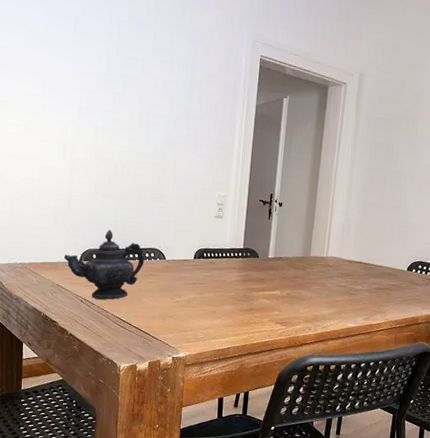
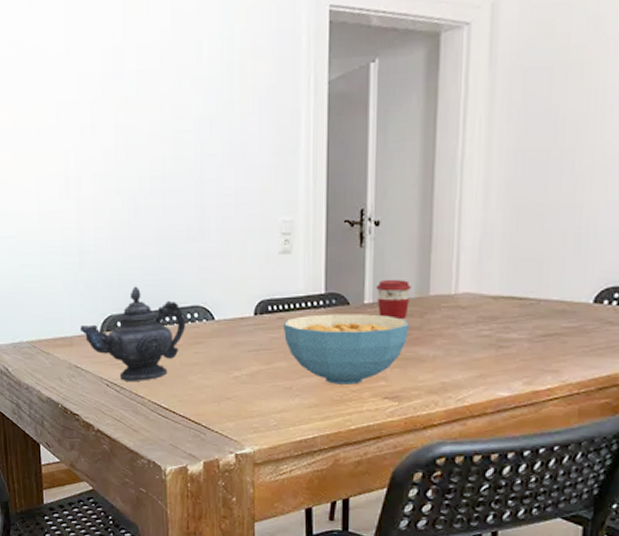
cereal bowl: none [213,262,297,313] -> present [282,314,410,385]
coffee cup: none [277,242,299,271] -> present [376,279,411,320]

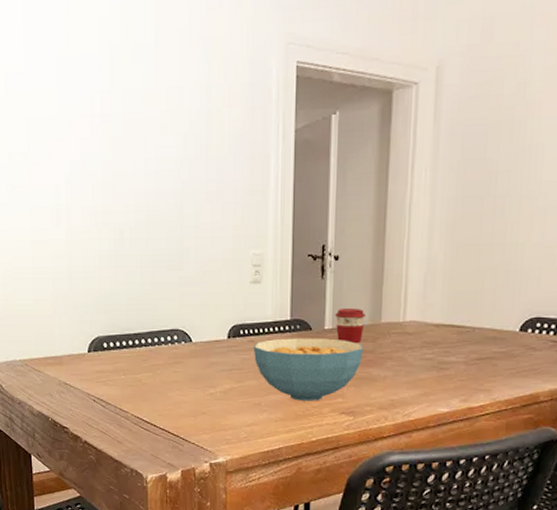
teapot: present [81,286,186,383] -> none [70,310,166,398]

